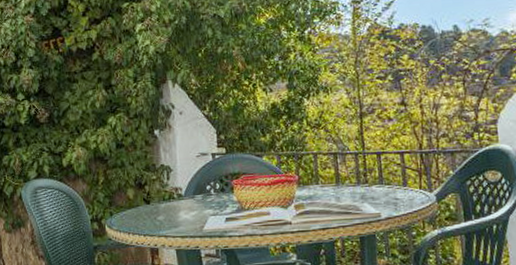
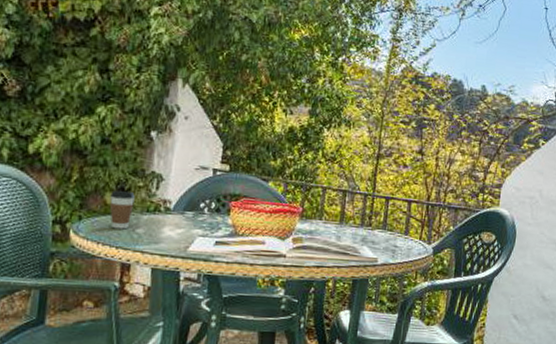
coffee cup: none [131,184,152,219] -> present [109,190,135,230]

